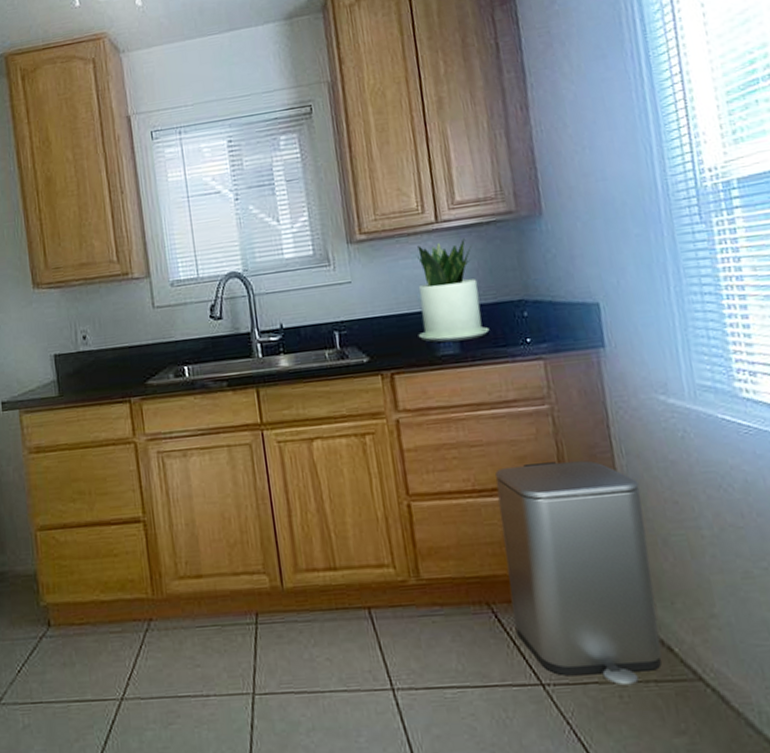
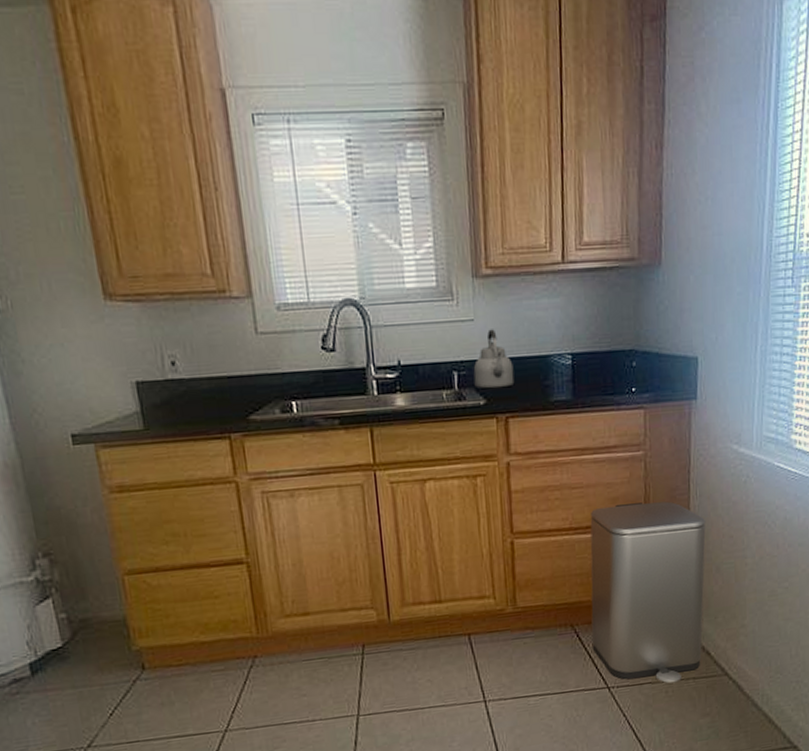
kettle: none [354,289,398,347] -> present [473,329,515,389]
planter: present [416,238,490,343] -> none [534,282,601,389]

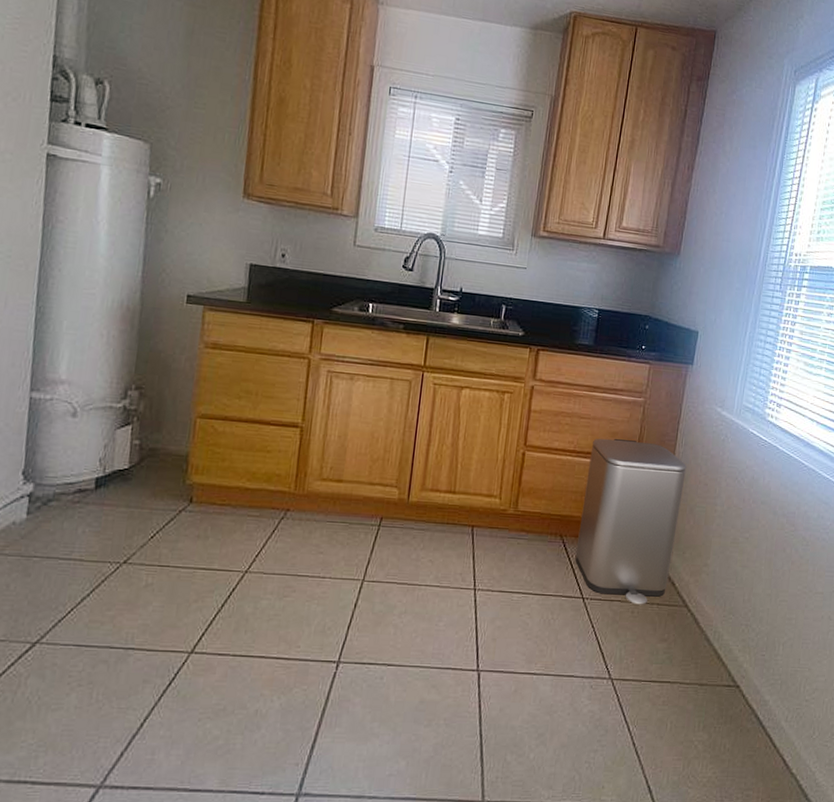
kettle: present [473,329,515,389] -> none [517,278,551,326]

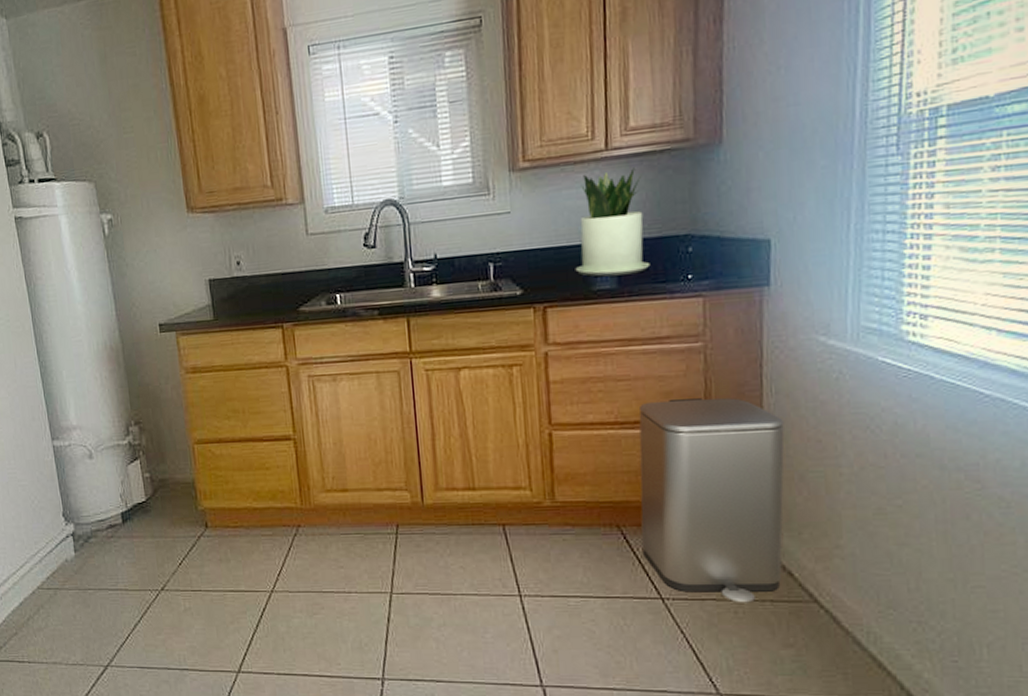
planter: none [566,252,625,337] -> present [575,167,650,277]

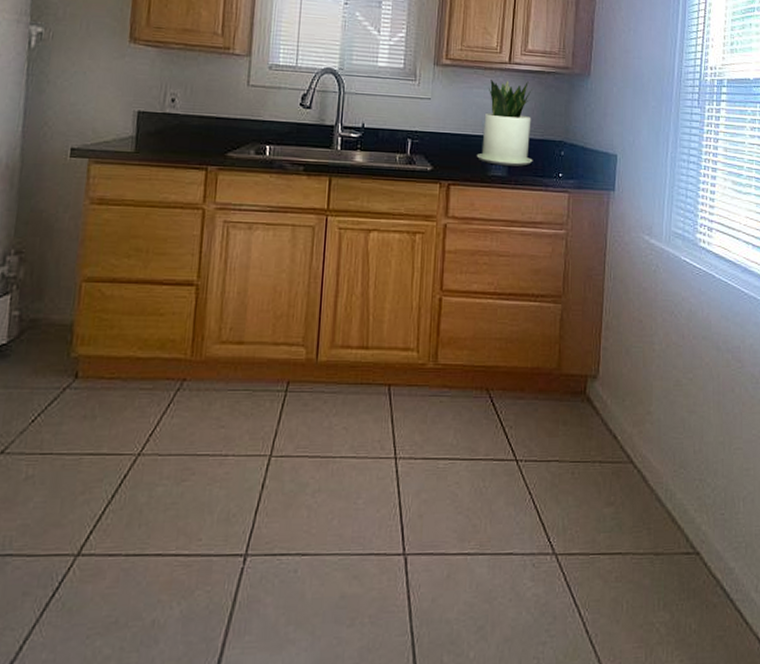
pedal bin: present [638,398,785,603] -> none [504,277,618,464]

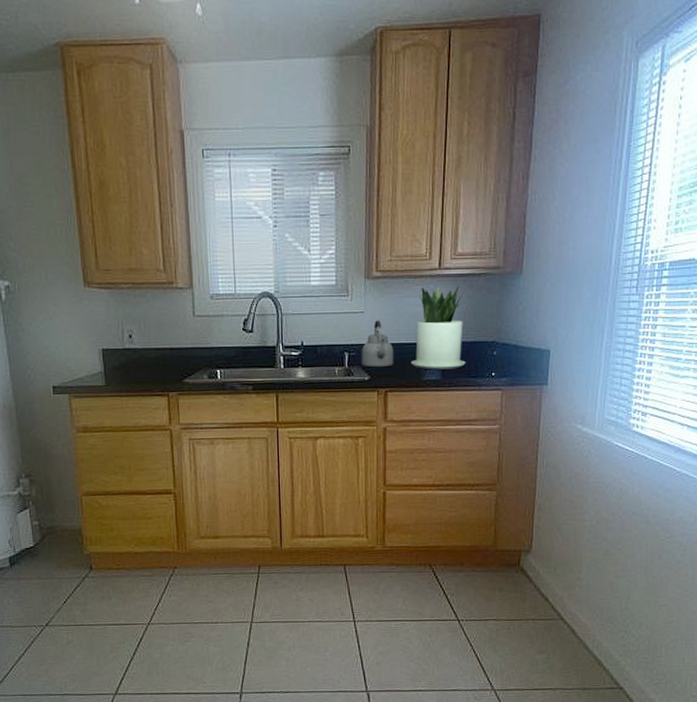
kettle: none [424,108,460,159] -> present [361,320,394,368]

